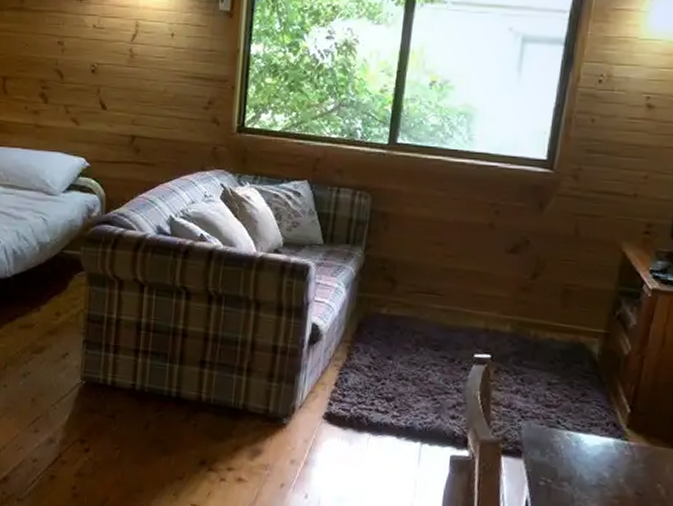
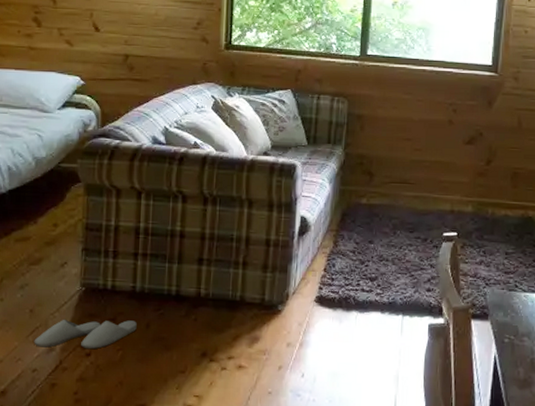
slippers: none [35,411,136,446] -> present [34,319,137,350]

